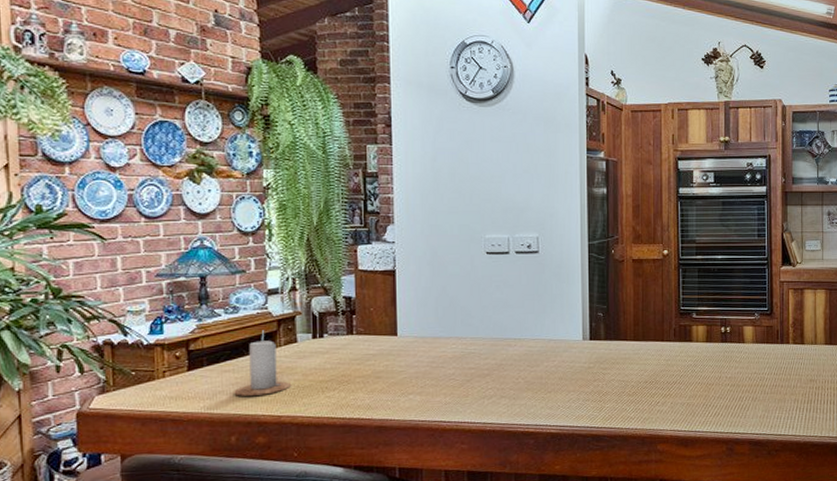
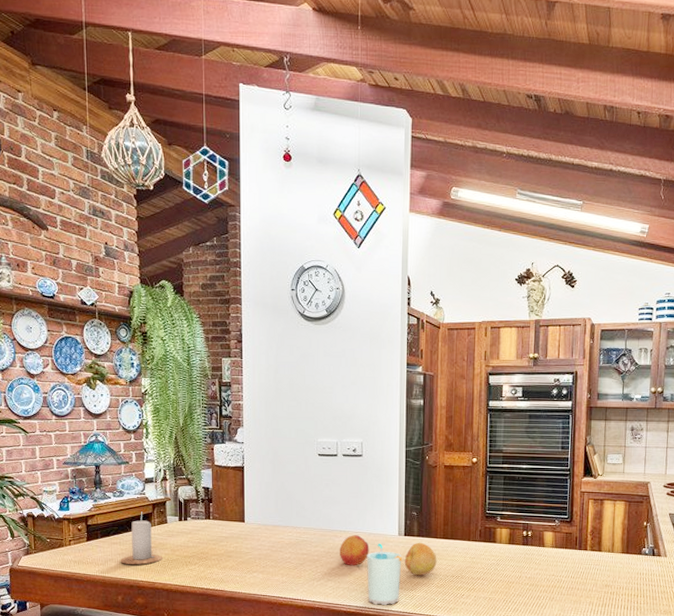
fruit: none [514,343,550,379] -> present [340,535,369,566]
cup: none [547,350,588,421] -> present [367,543,402,605]
fruit: none [590,346,628,384] -> present [404,542,437,575]

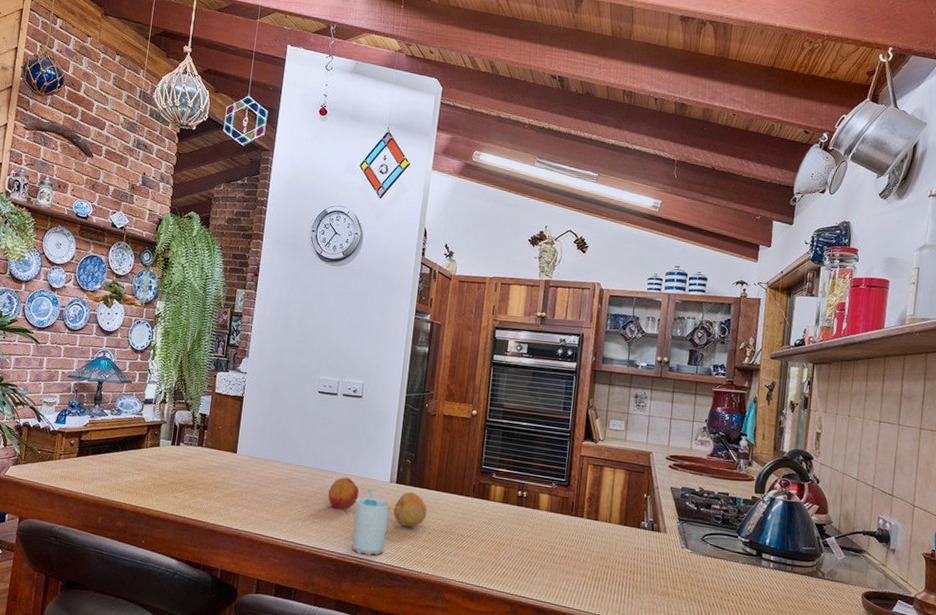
candle: present [120,511,163,565] -> none [106,432,150,487]

